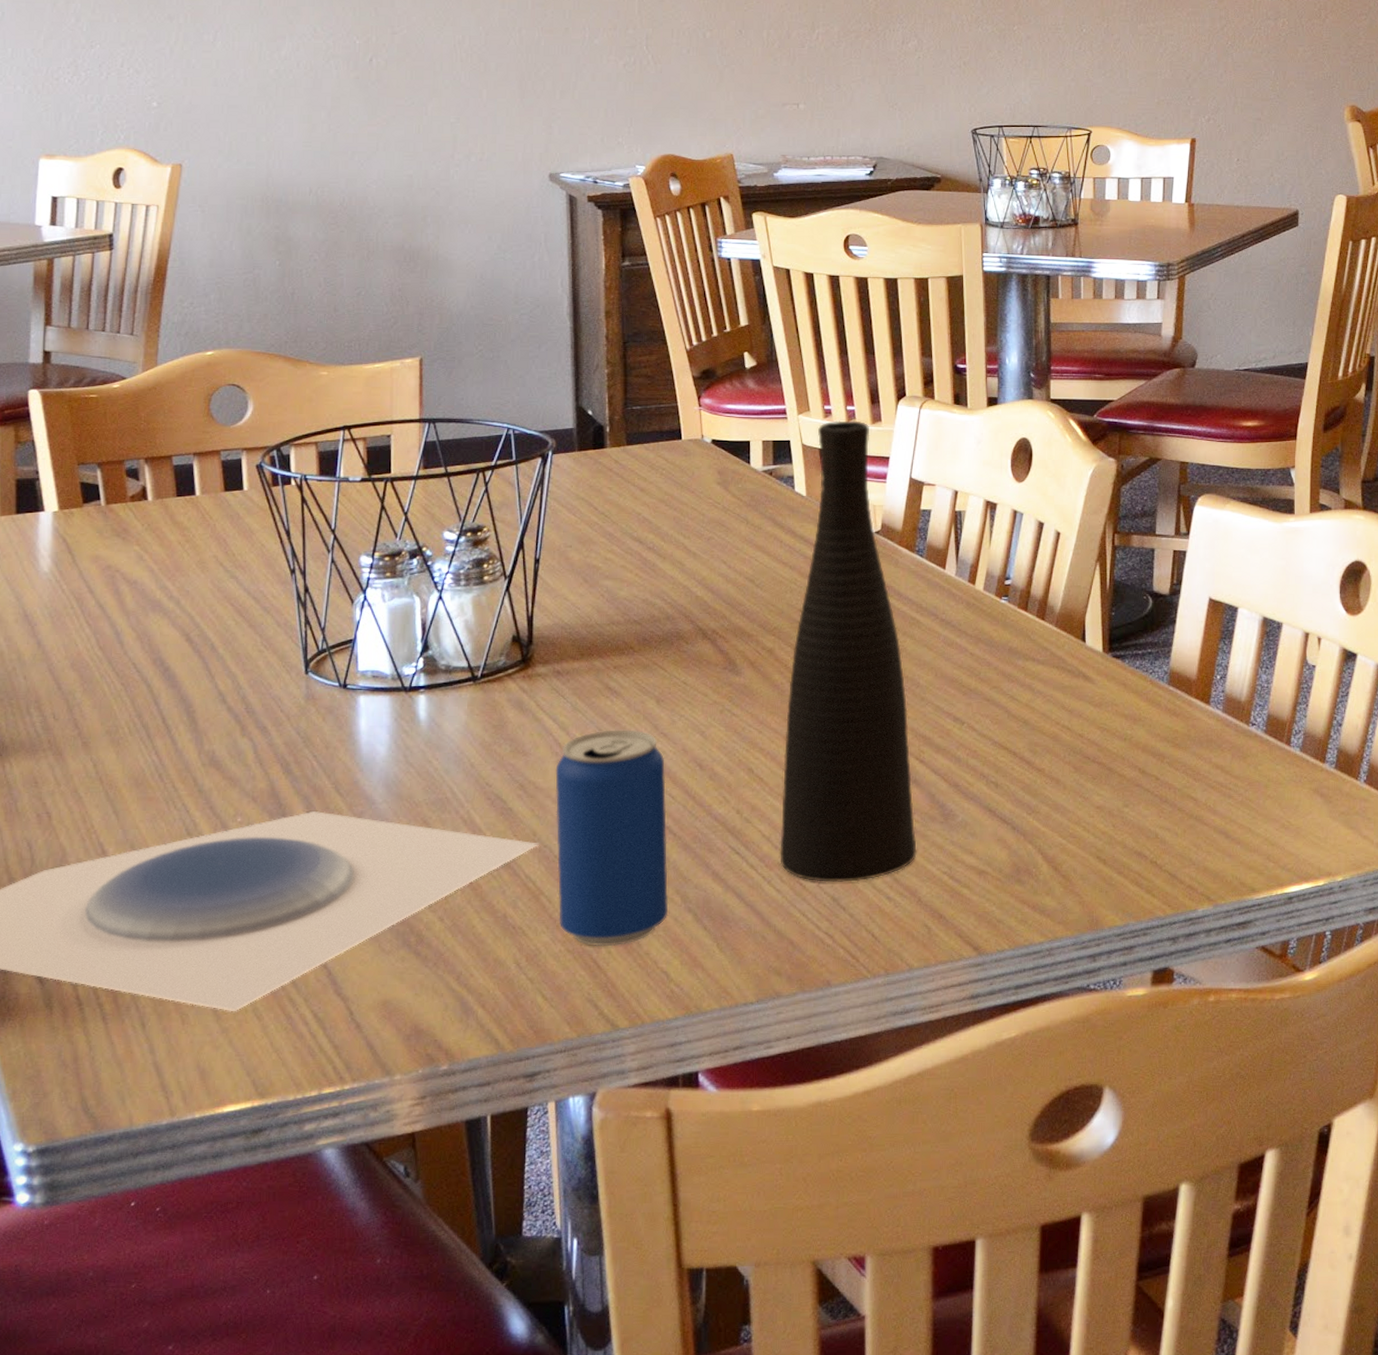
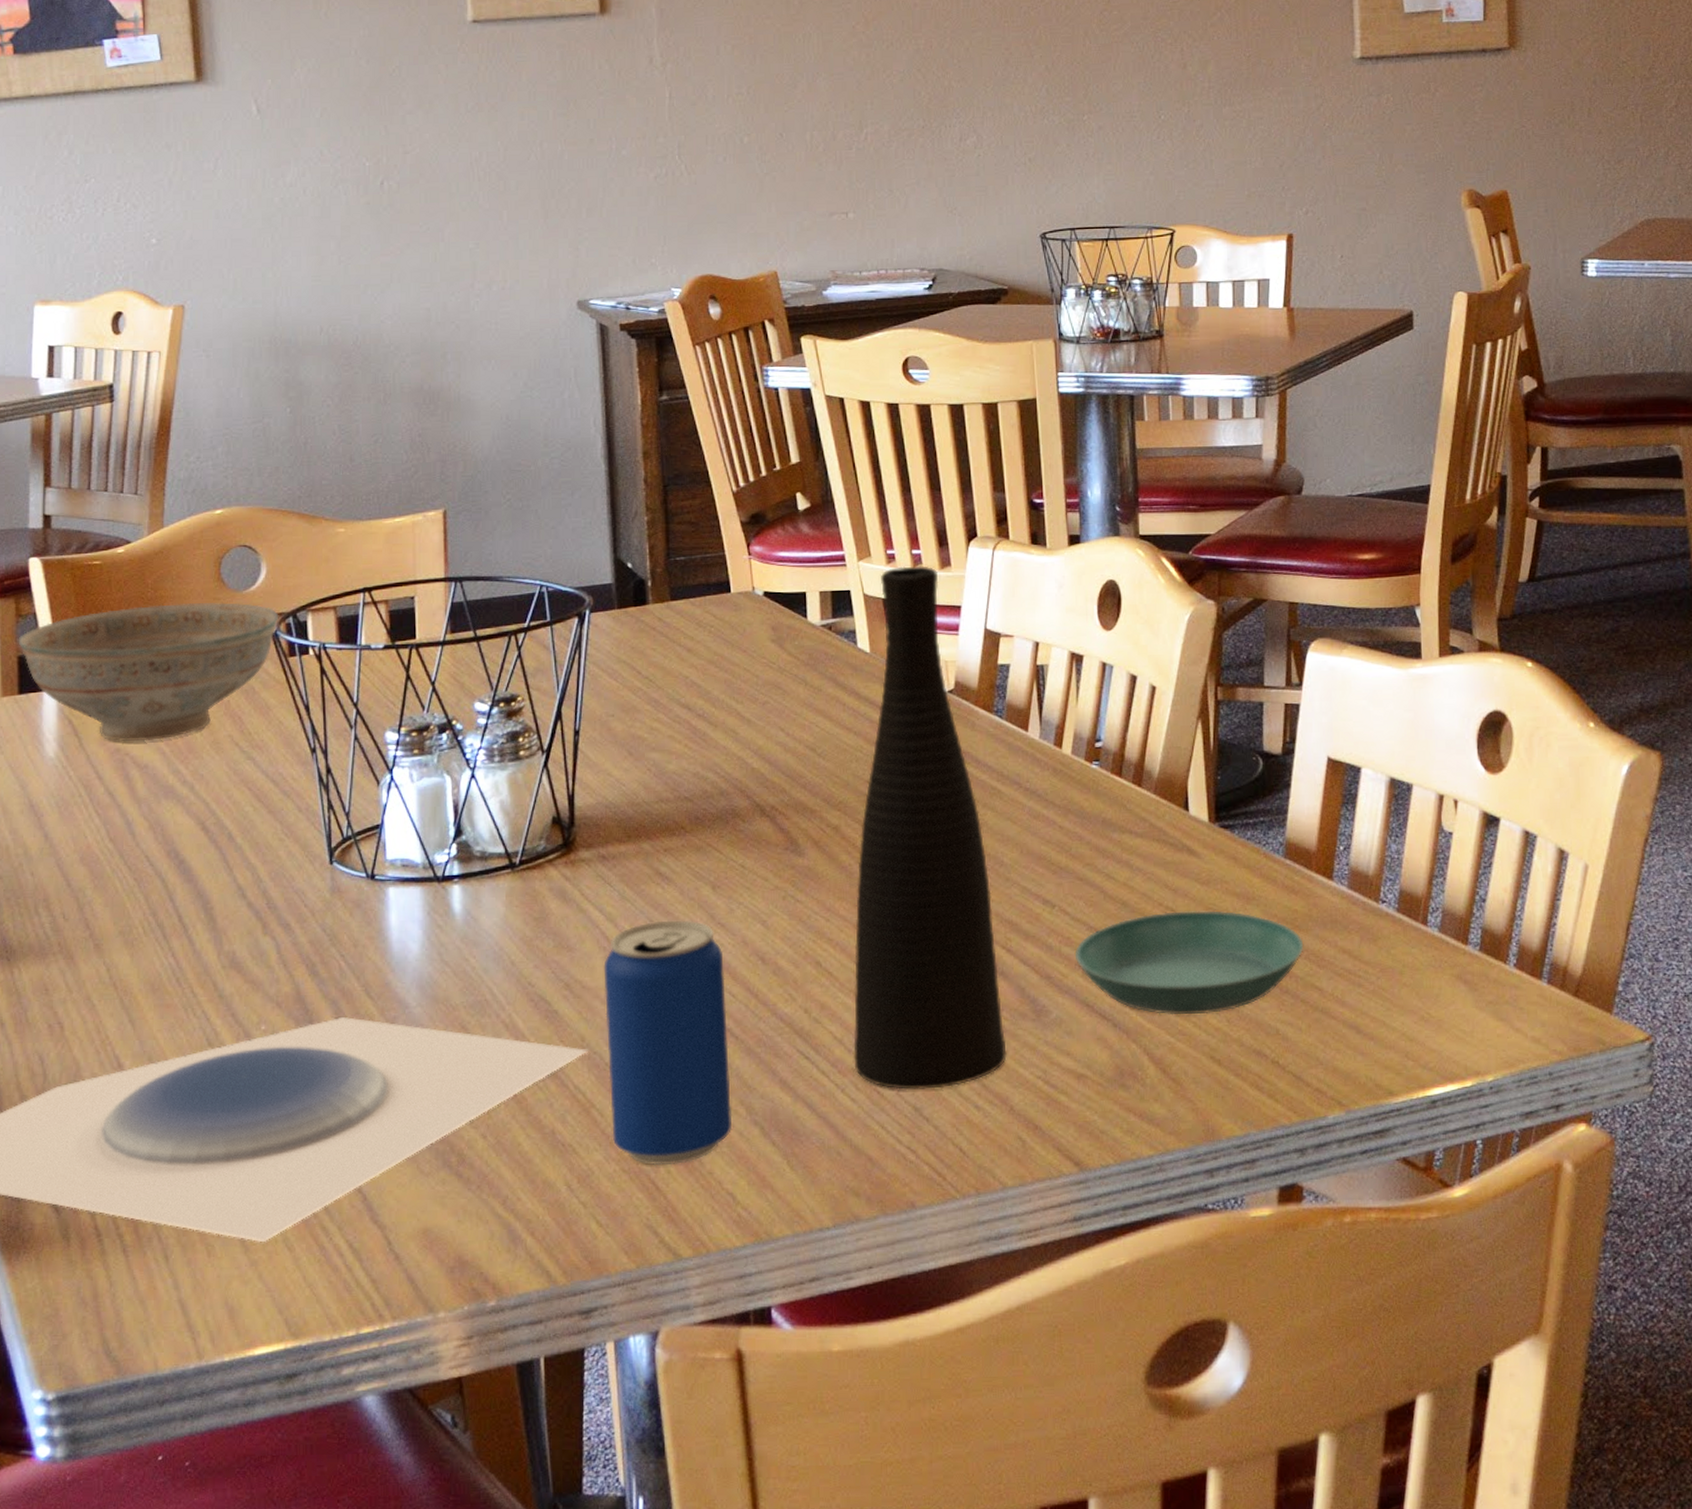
decorative bowl: none [16,436,264,560] -> present [18,603,279,742]
saucer: none [980,729,1182,820] -> present [1074,910,1304,1015]

